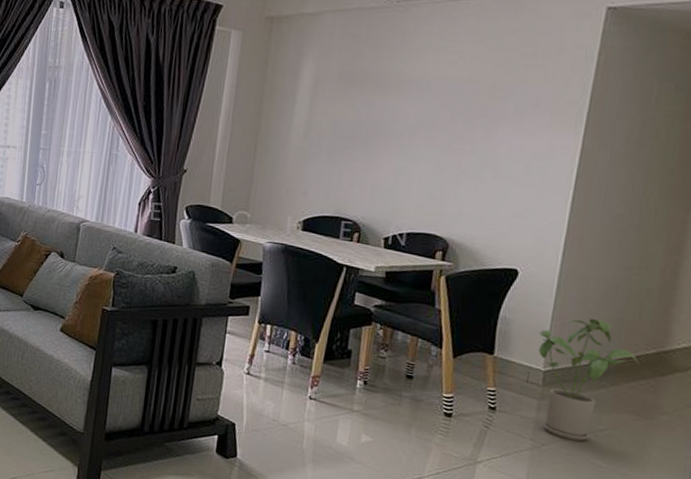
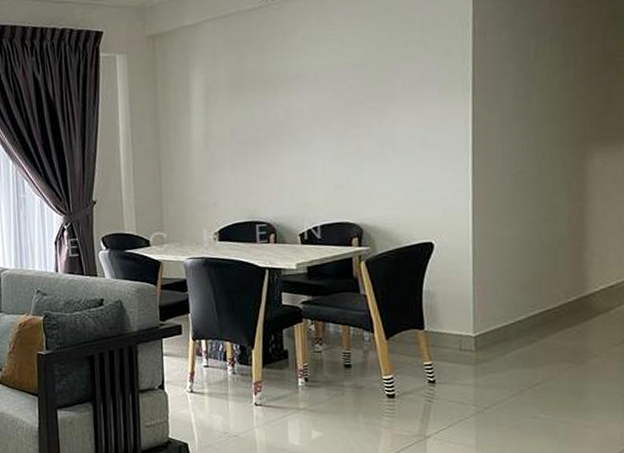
house plant: present [538,318,640,441] -> none [463,276,563,399]

